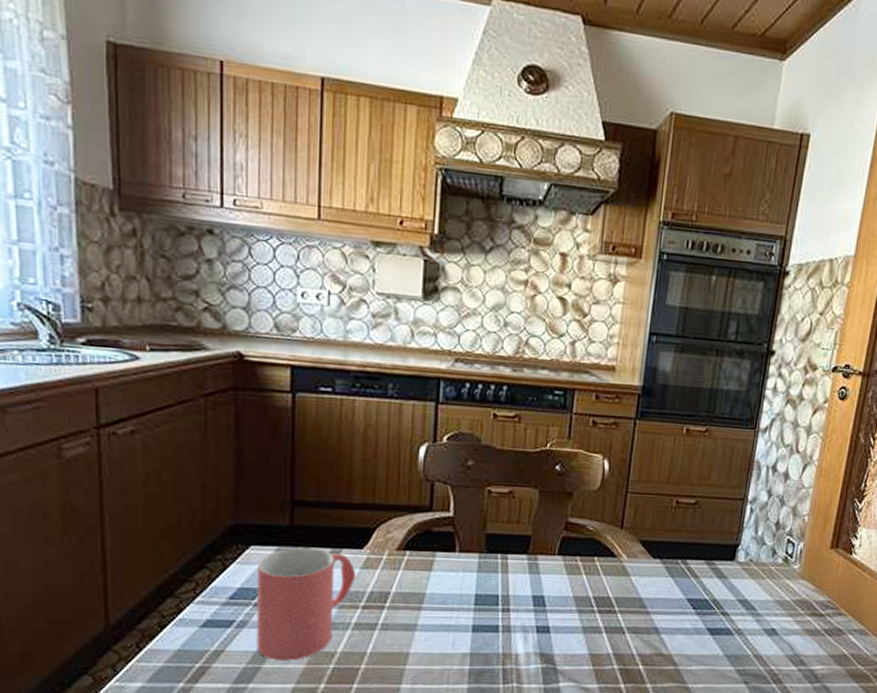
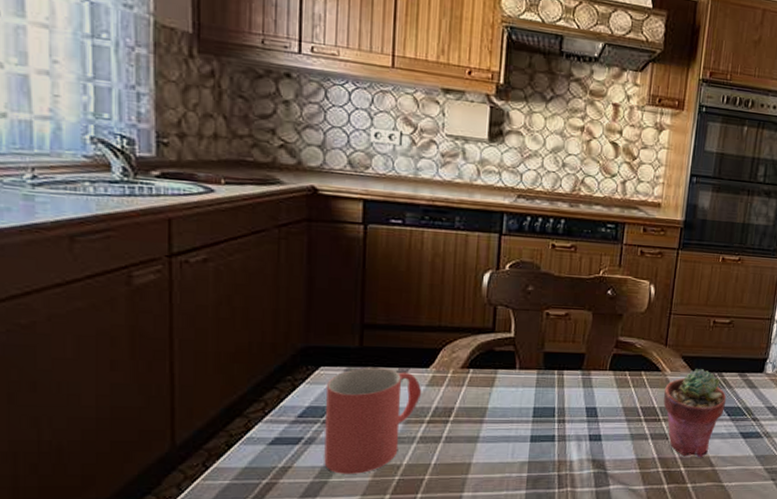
potted succulent: none [619,555,692,656] -> present [663,369,727,458]

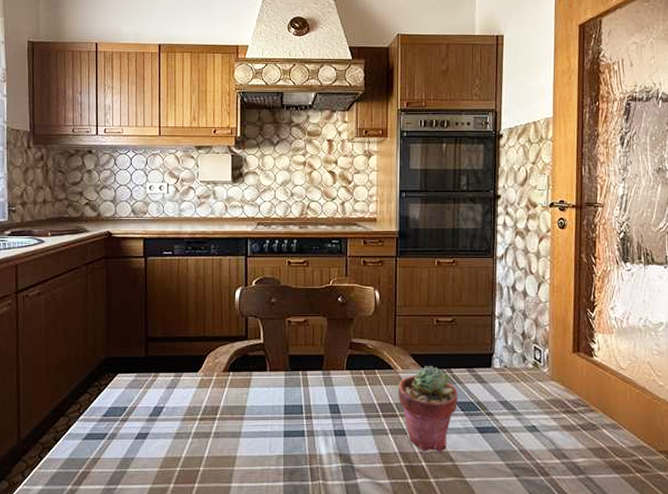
mug: present [324,368,422,474] -> none [123,374,194,465]

